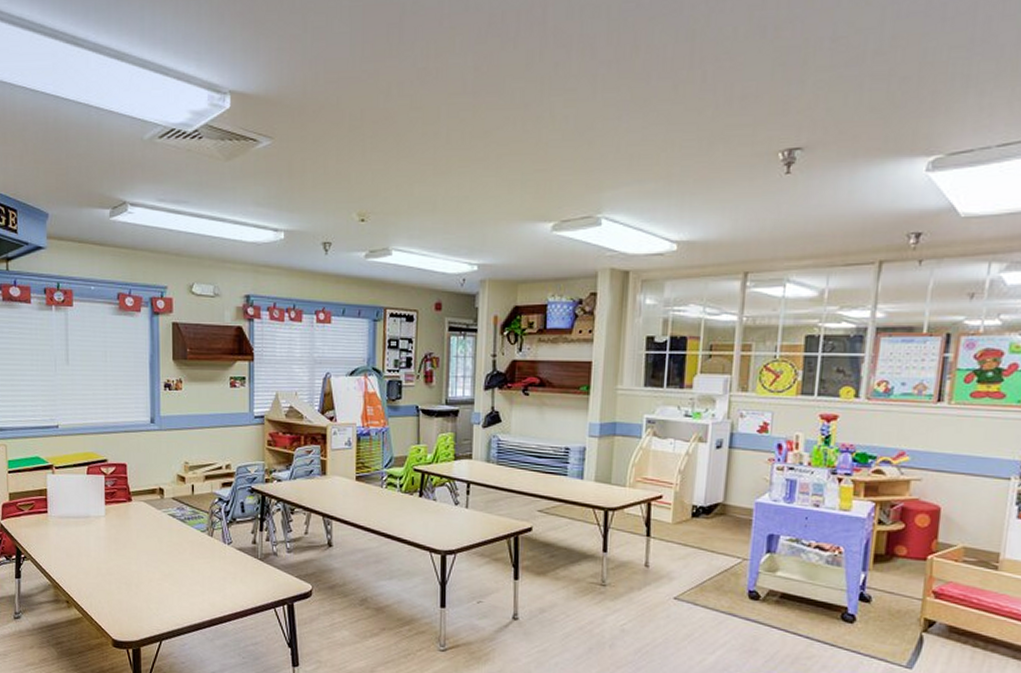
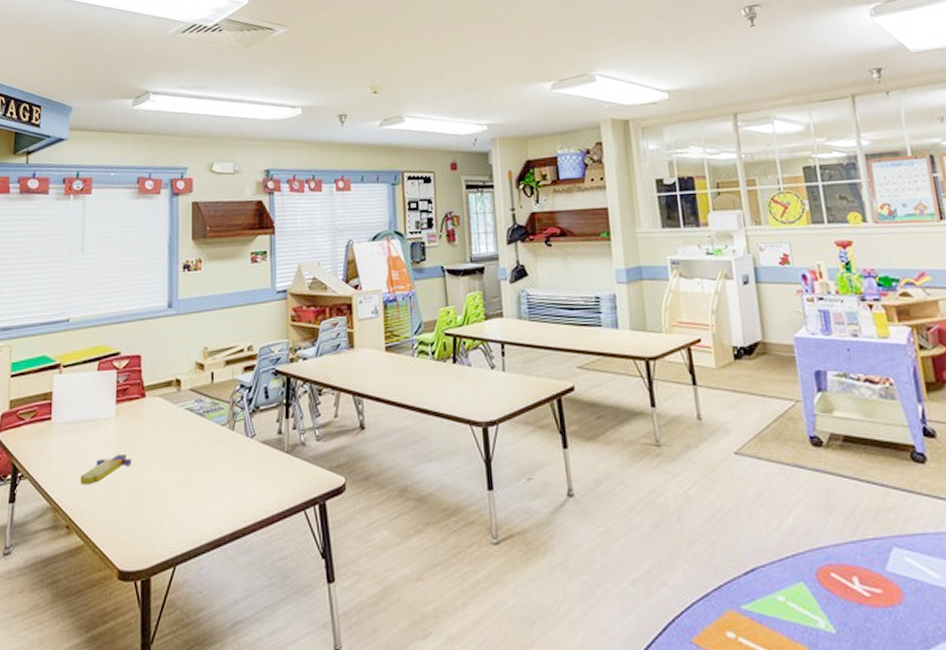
toy sword: none [76,547,121,570] -> present [80,453,132,485]

